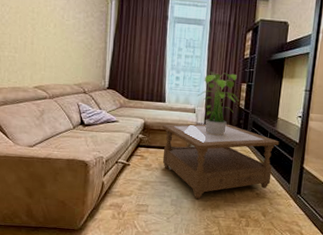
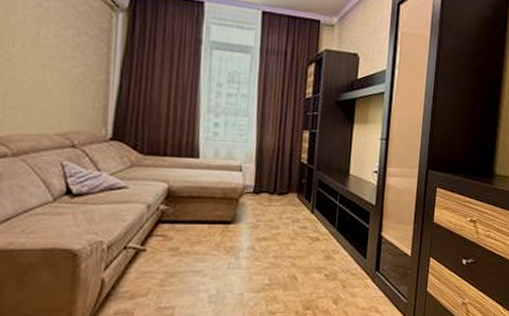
coffee table: present [161,123,280,199] -> none [194,184,352,290]
potted plant: present [197,71,239,135] -> none [243,115,300,200]

